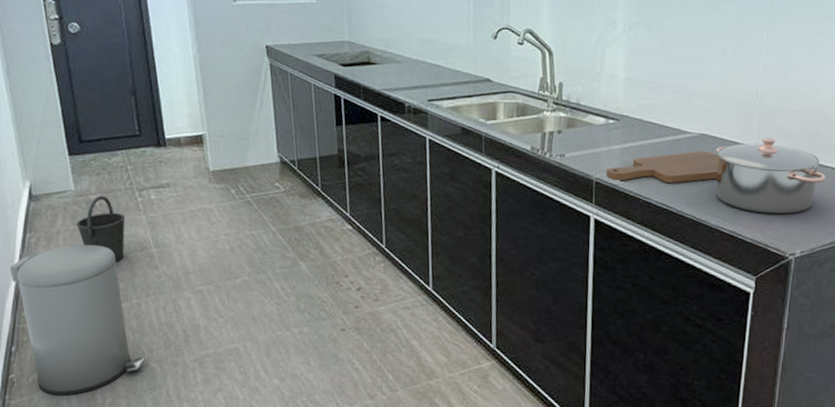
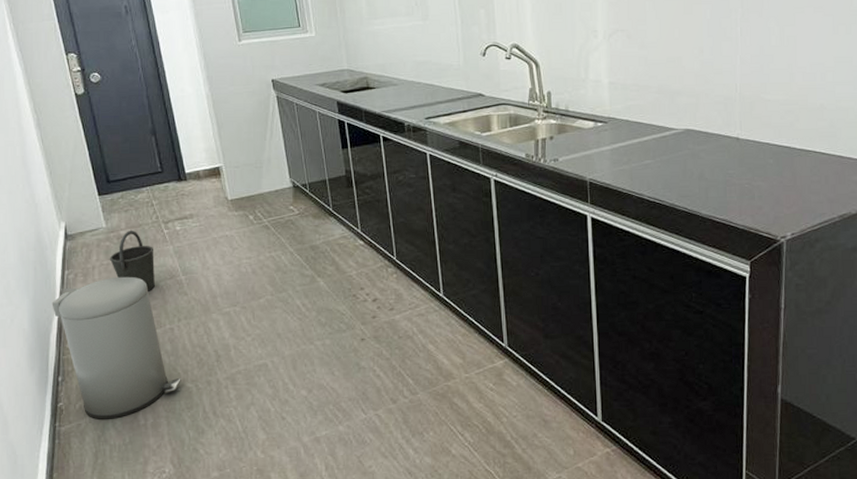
cutting board: present [606,151,720,183] -> none [598,145,706,180]
cooking pot: present [715,137,825,215] -> none [701,127,809,201]

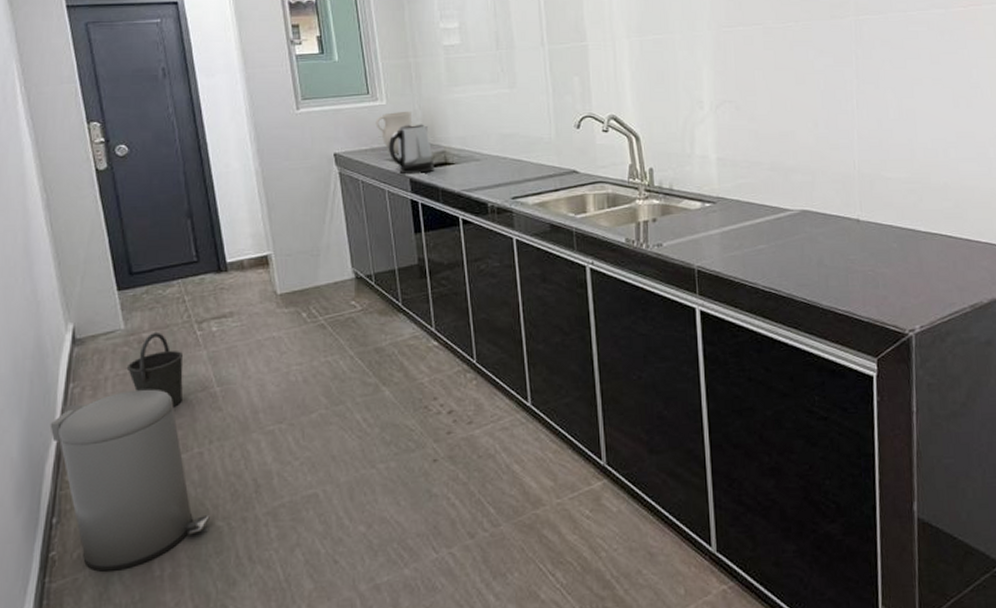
ceramic jug: none [306,41,338,80] -> present [375,111,413,155]
kettle: none [317,52,358,98] -> present [388,122,434,175]

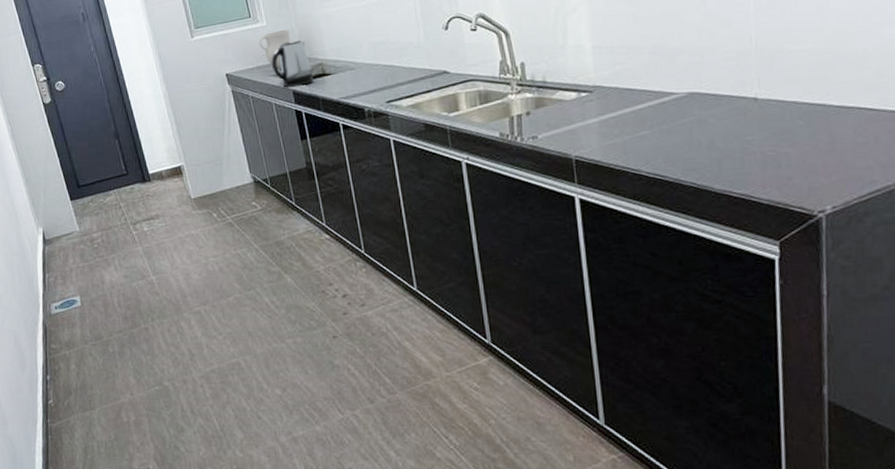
pedal bin: present [49,389,211,572] -> none [36,278,160,417]
bucket: present [126,333,184,407] -> none [84,233,128,292]

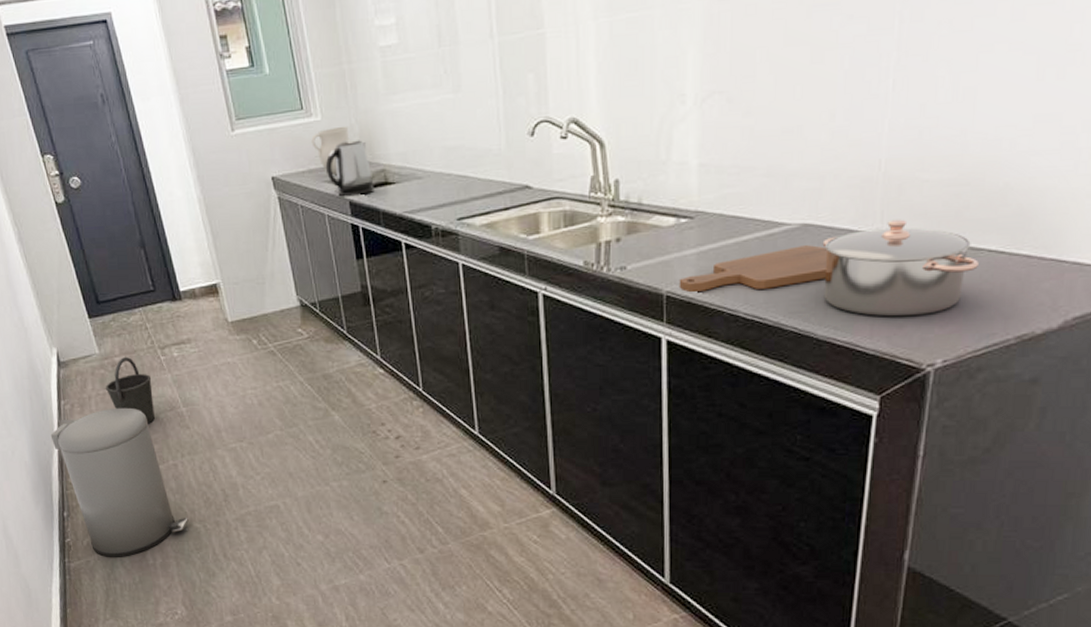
pedal bin: none [36,278,160,417] -> present [50,407,190,557]
bucket: none [84,233,128,292] -> present [105,357,155,424]
cutting board: none [585,110,717,157] -> present [679,245,829,293]
cooking pot: none [709,84,851,171] -> present [822,219,979,317]

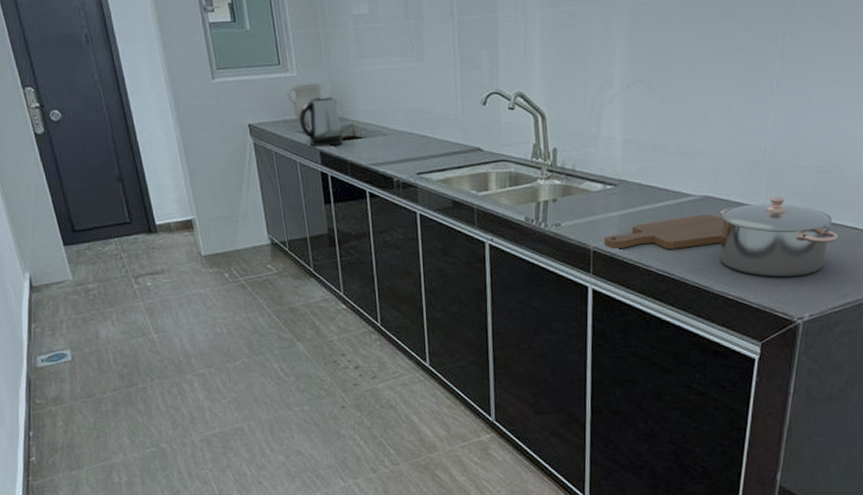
pedal bin: present [50,407,190,557] -> none [19,332,156,476]
bucket: present [105,357,155,424] -> none [77,284,126,349]

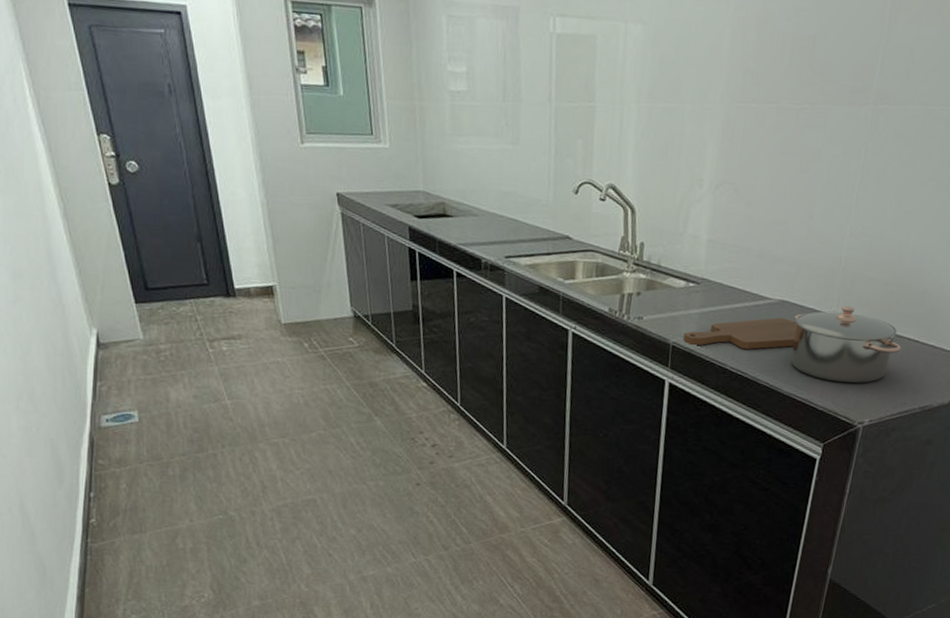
ceramic jug: present [287,83,322,127] -> none [378,156,414,201]
kettle: present [299,95,343,147] -> none [389,170,433,224]

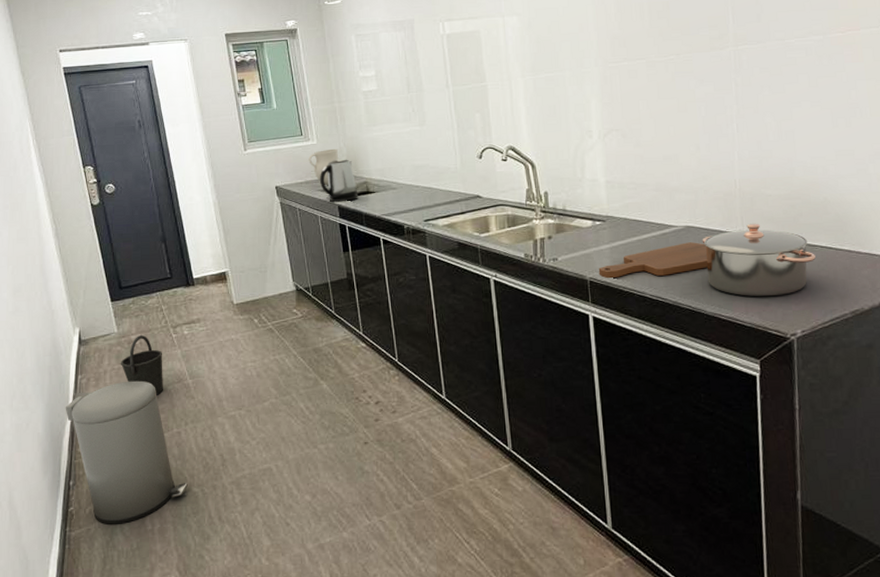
pedal bin: none [82,394,225,541] -> present [65,380,189,524]
bucket: none [147,345,198,413] -> present [120,335,163,395]
ceramic jug: none [378,156,414,201] -> present [308,148,339,186]
kettle: none [389,170,433,224] -> present [319,158,358,203]

